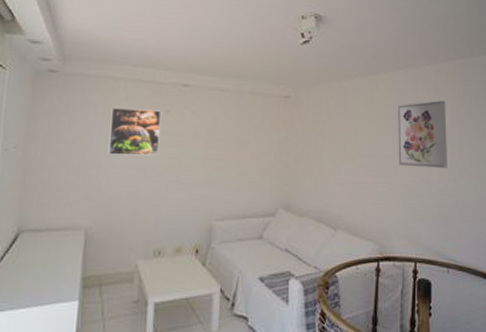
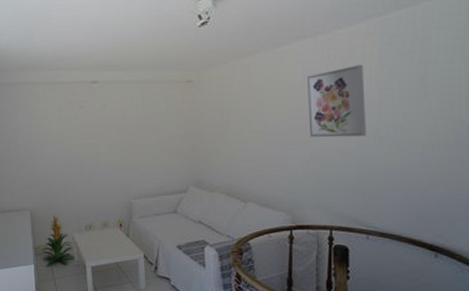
indoor plant: none [91,235,135,302] -> present [41,214,75,265]
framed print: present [108,107,162,156] -> none [35,107,79,149]

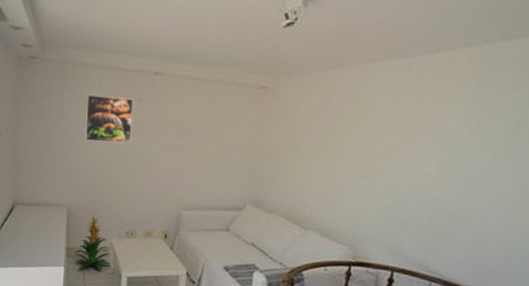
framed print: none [35,107,79,149] -> present [85,94,134,144]
wall art: present [307,64,366,138] -> none [387,95,458,175]

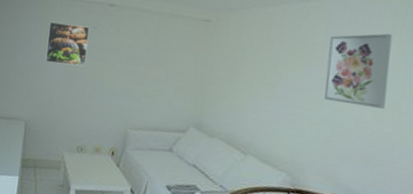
indoor plant: present [74,214,111,270] -> none [29,129,61,182]
wall art: none [387,95,458,175] -> present [324,33,393,109]

